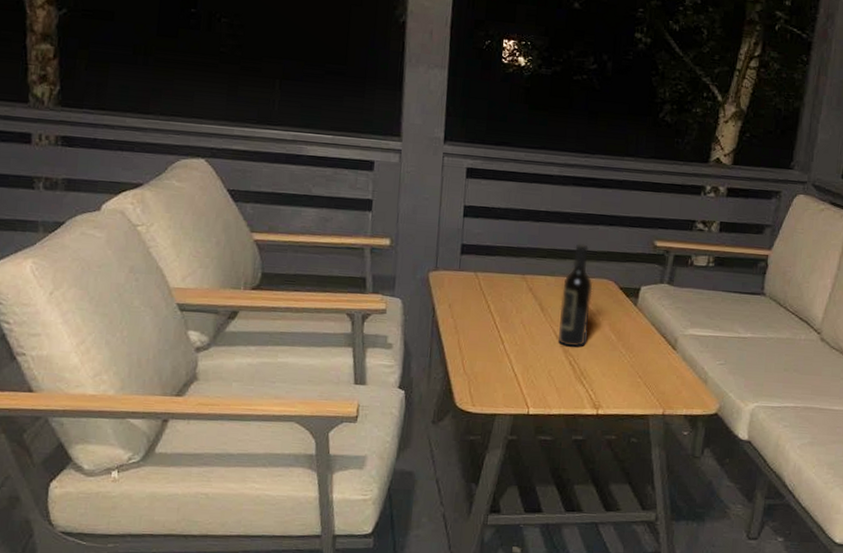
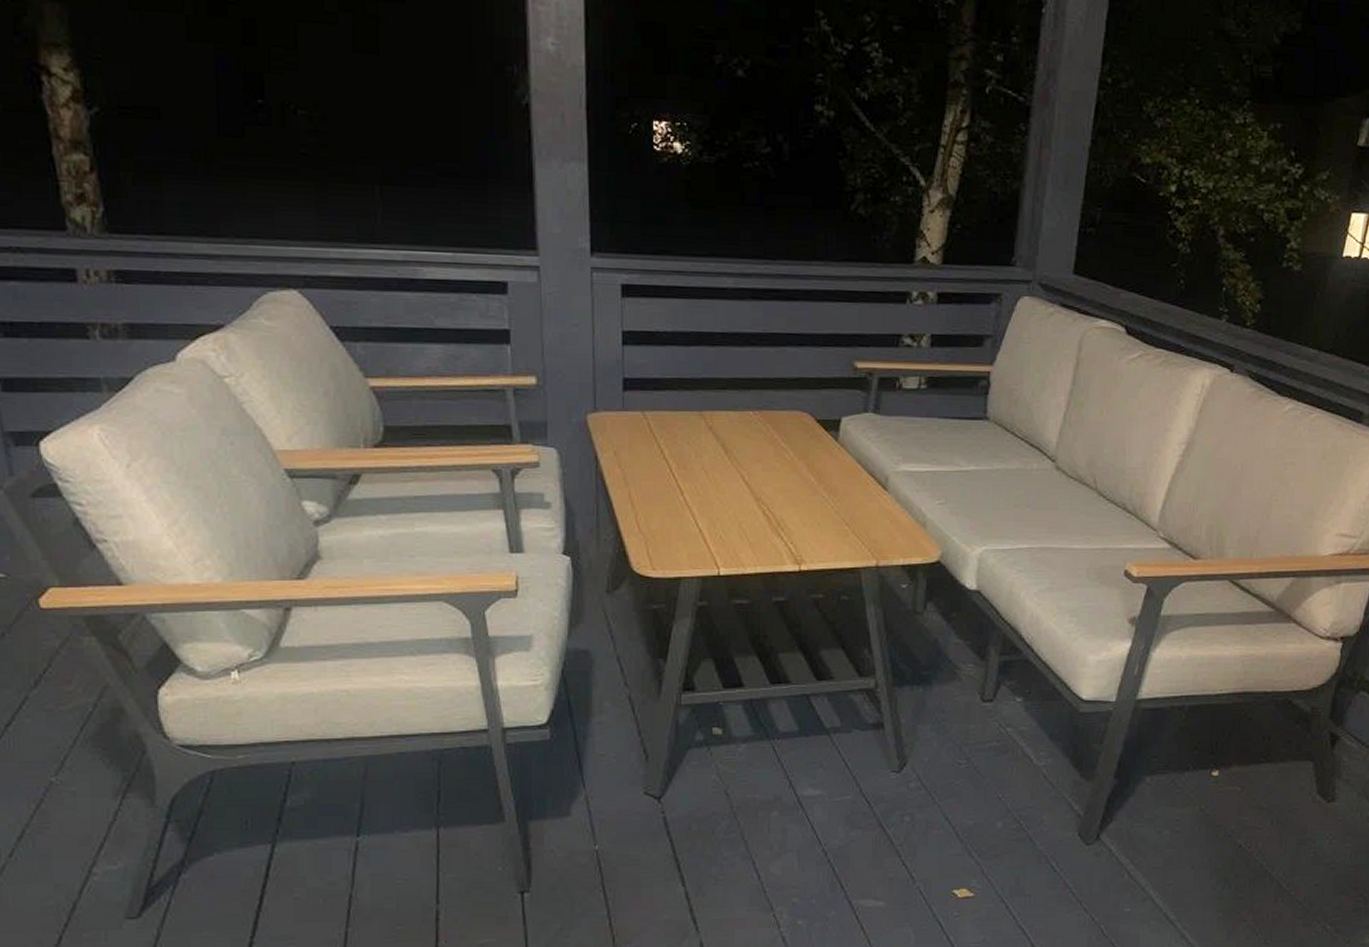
wine bottle: present [557,244,593,348] -> none [747,370,785,494]

